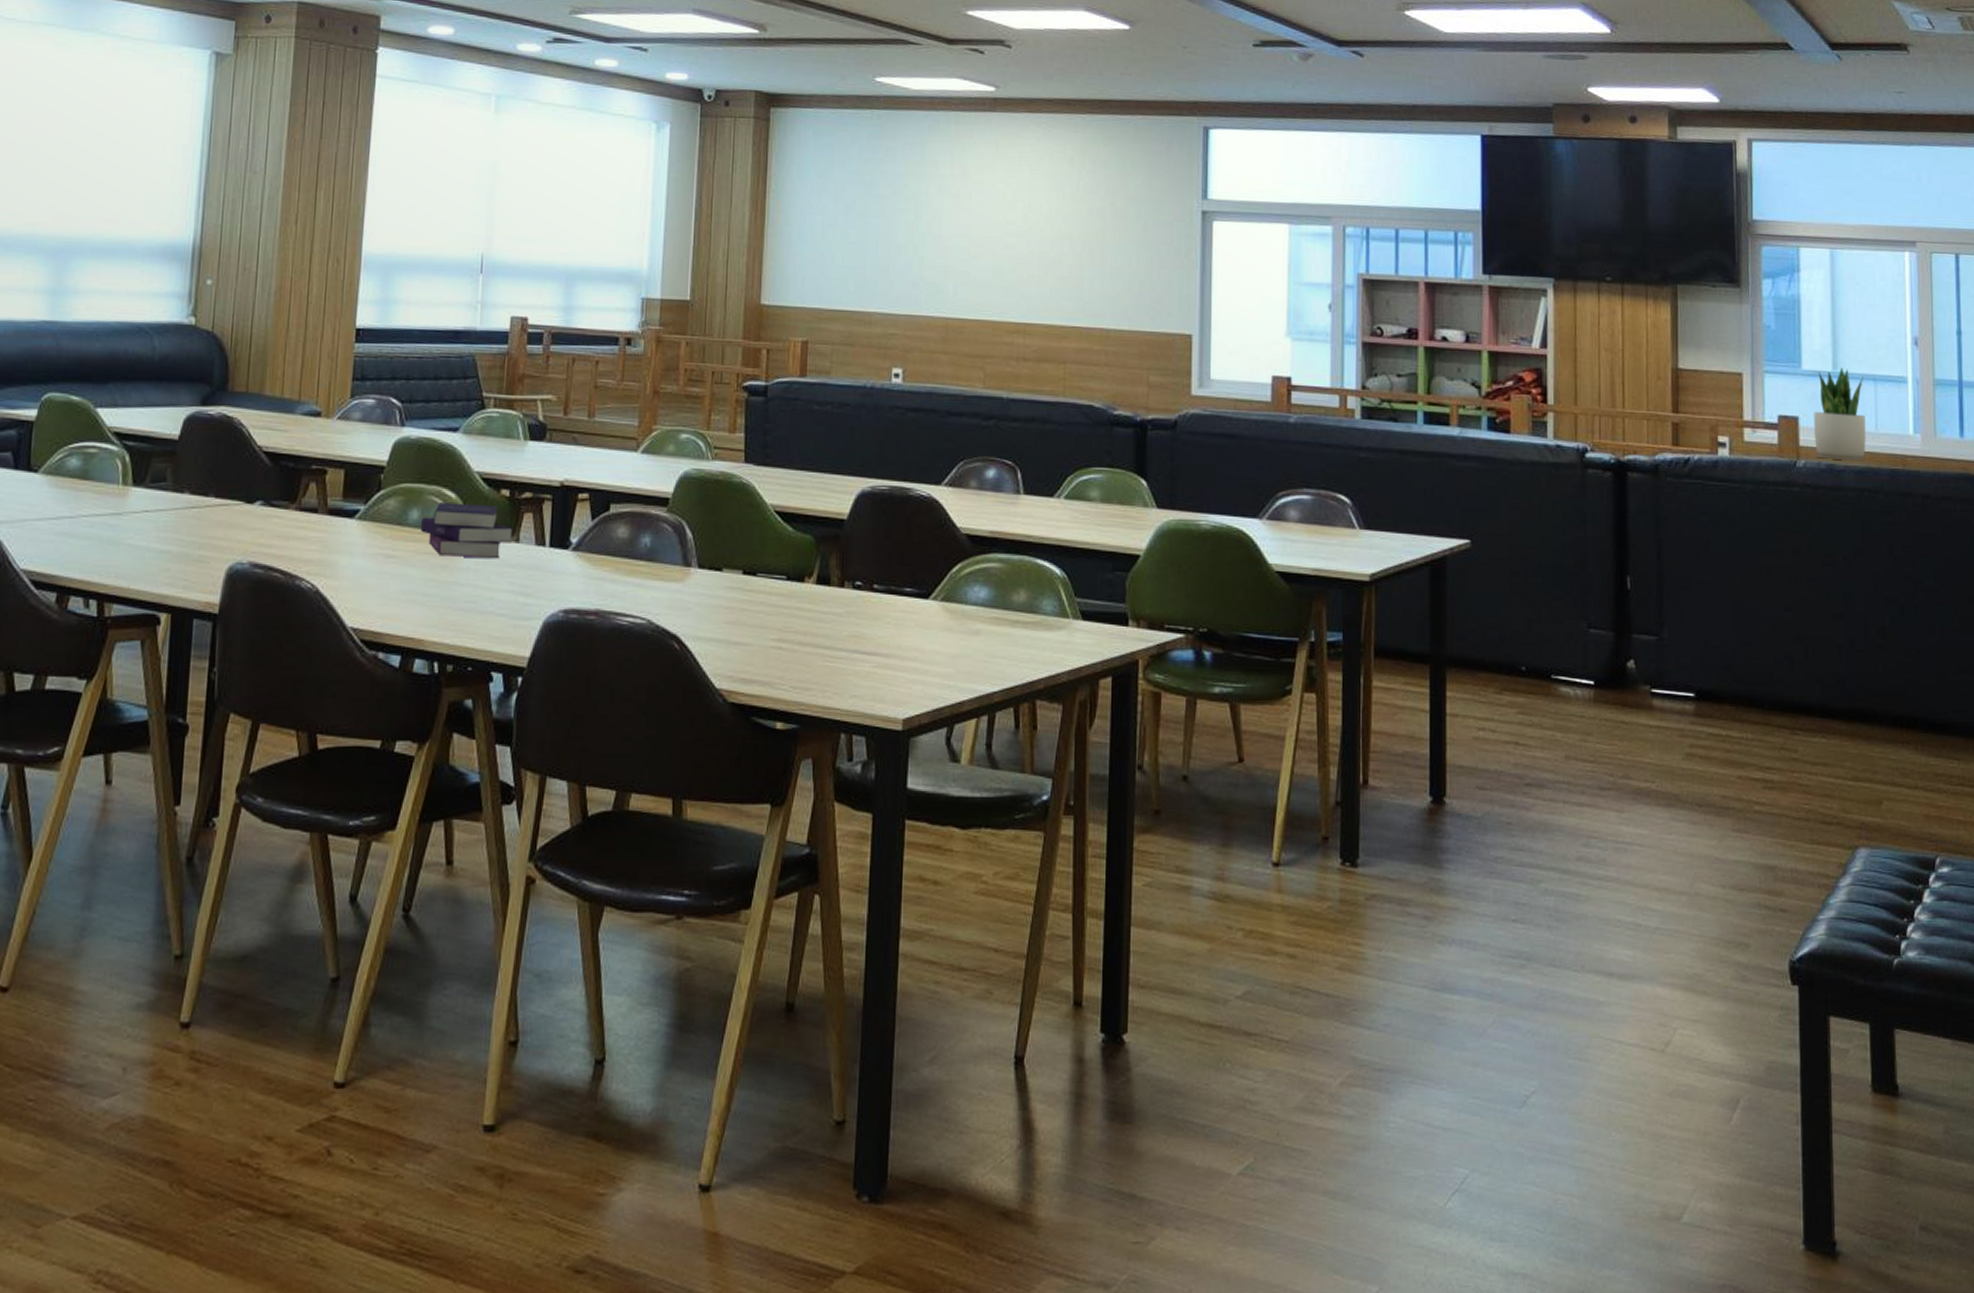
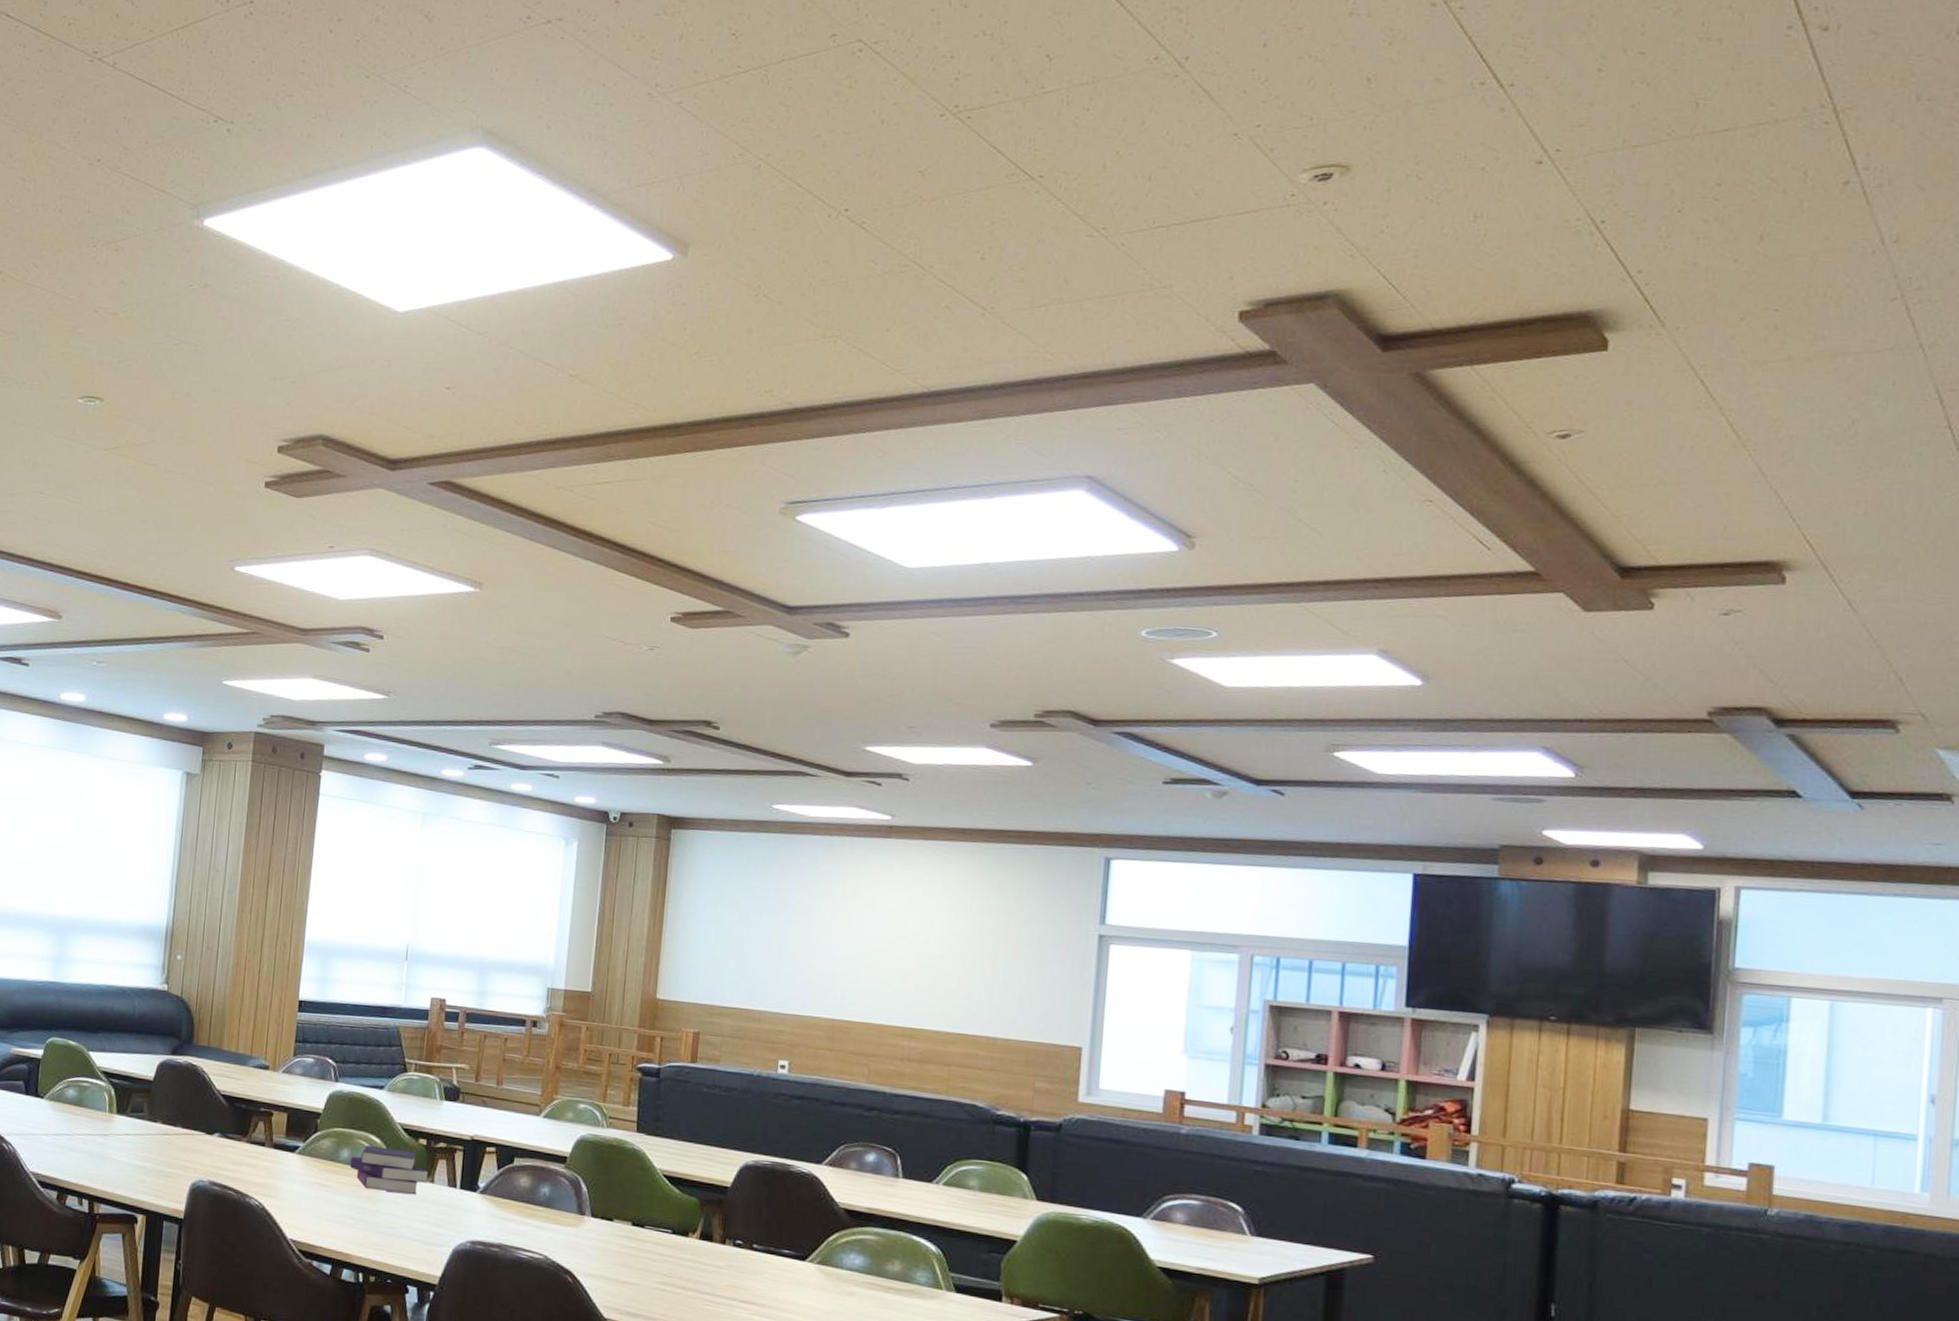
planter: present [1814,367,1866,462] -> none [1792,1120,1862,1216]

